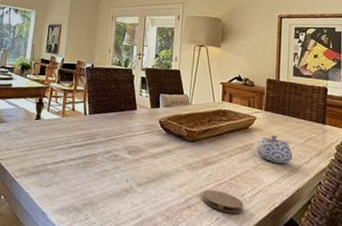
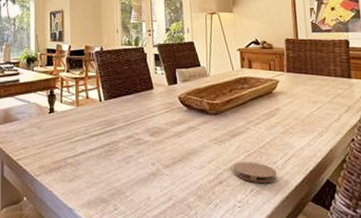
teapot: present [256,134,293,164] -> none [282,96,322,125]

